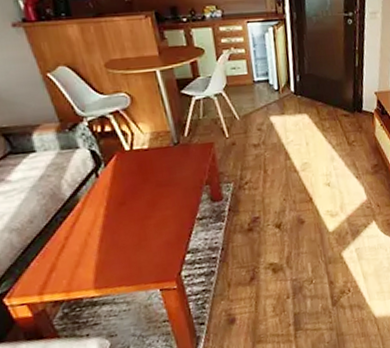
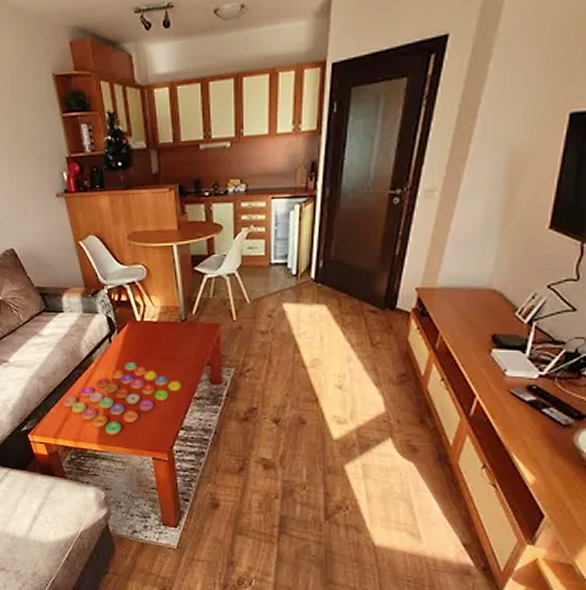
board game: none [46,194,183,277] -> present [63,363,182,435]

